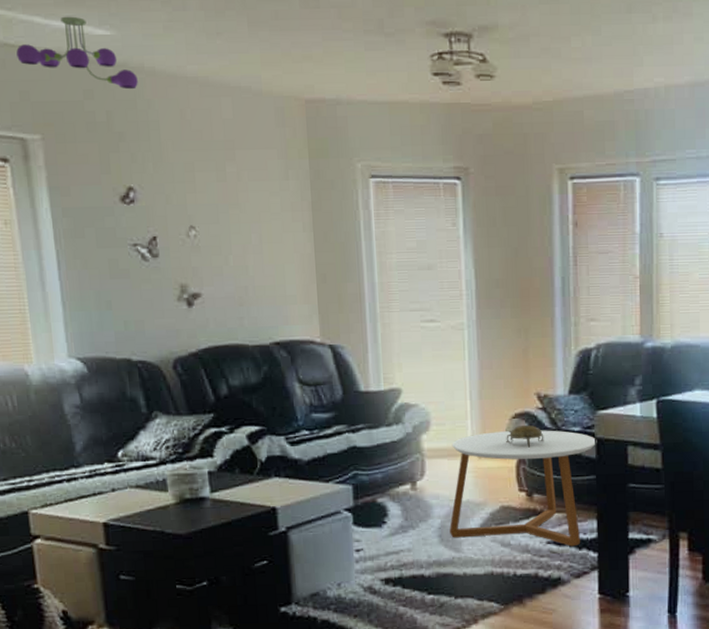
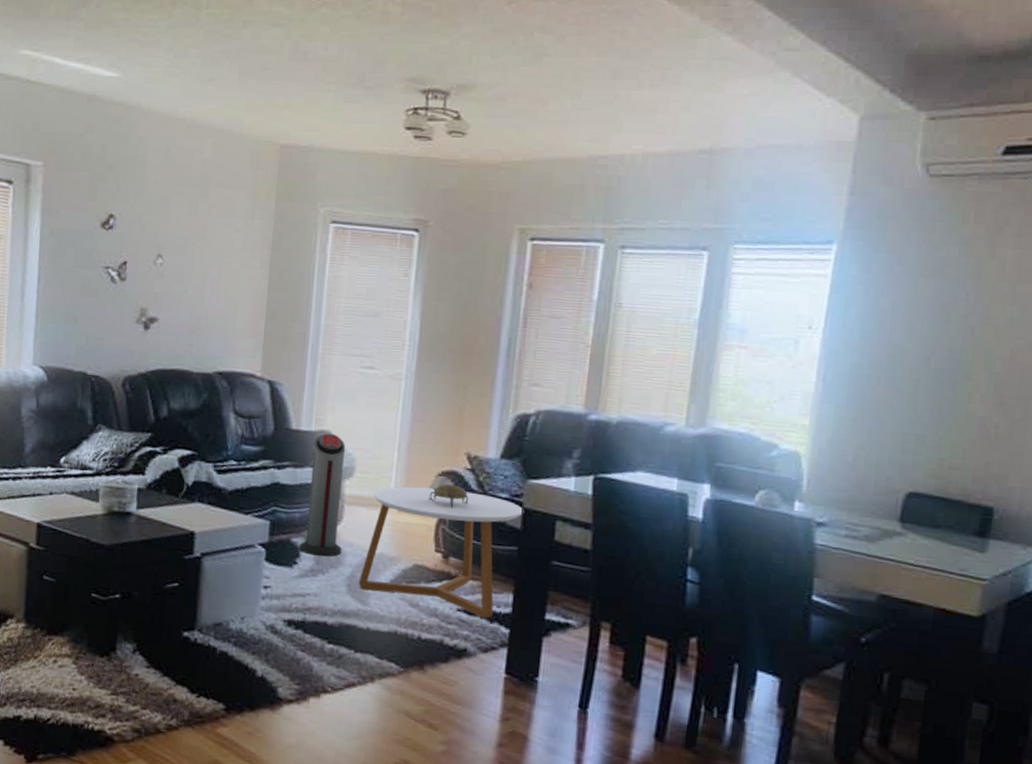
ceiling light fixture: present [16,16,138,90] -> none [35,58,134,127]
air purifier: none [385,390,429,513] -> present [299,433,346,557]

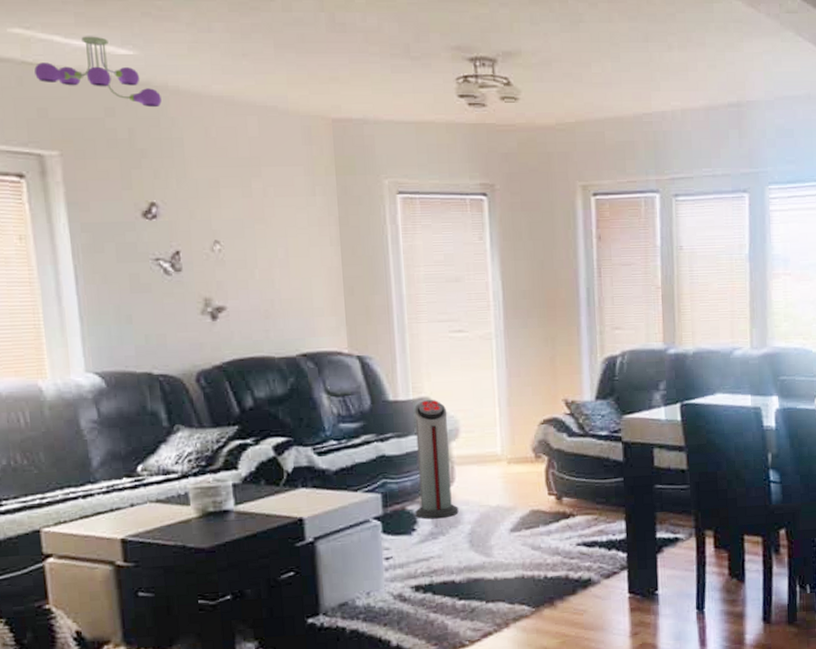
ceiling light fixture: none [35,58,134,127] -> present [34,36,162,108]
coffee table: present [359,486,522,619] -> none [480,434,622,548]
decorative bowl: present [429,484,469,508] -> none [535,430,573,452]

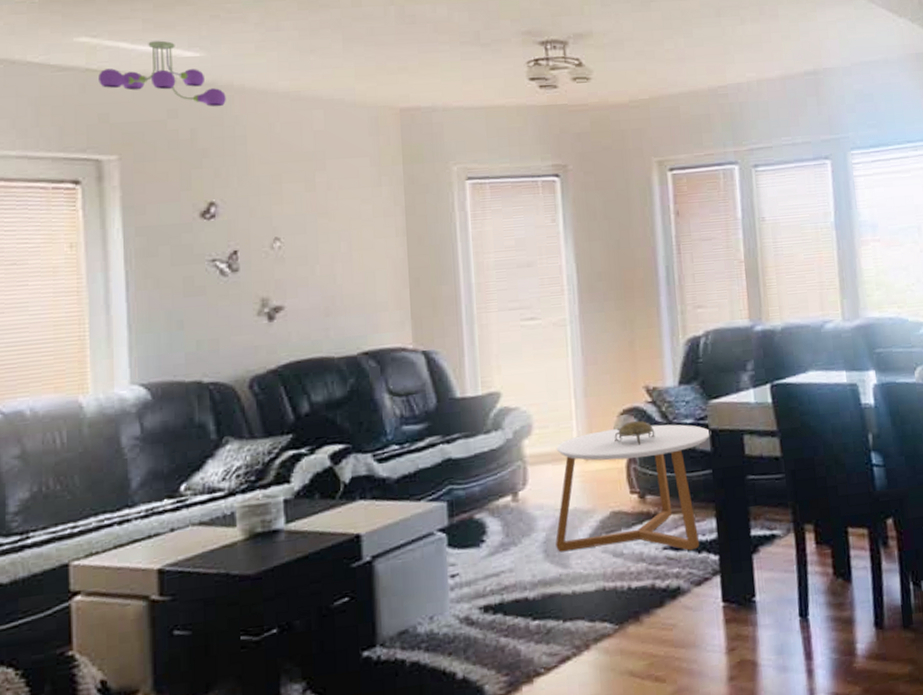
air purifier: present [414,399,459,520] -> none [483,393,532,529]
coffee table: none [480,434,622,548] -> present [556,424,709,552]
decorative bowl: none [535,430,573,452] -> present [614,420,655,445]

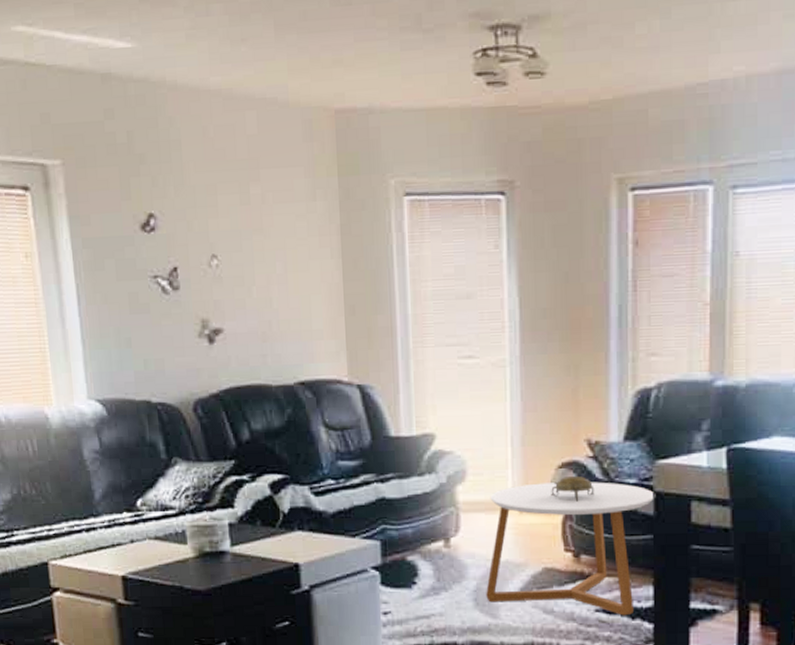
ceiling light fixture: present [98,40,226,107] -> none [37,29,159,107]

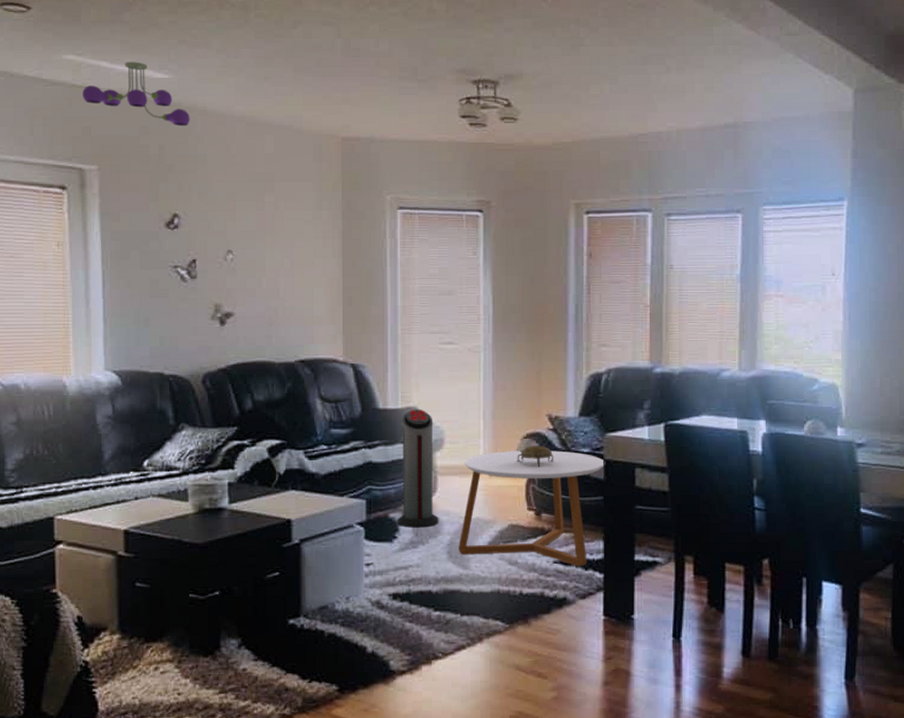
ceiling light fixture: none [37,29,159,107] -> present [83,61,190,127]
air purifier: none [416,435,463,572] -> present [397,409,439,528]

